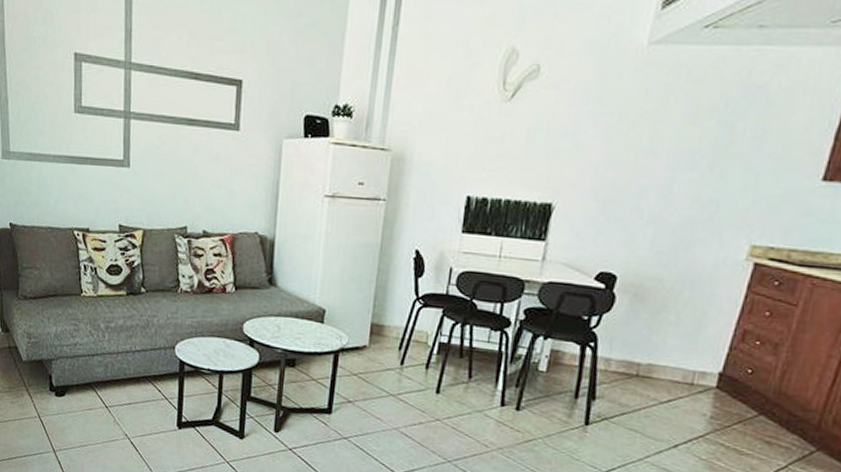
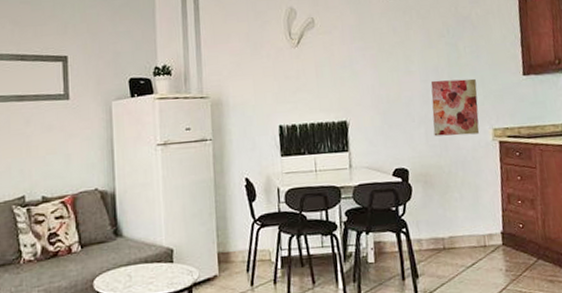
wall art: none [664,169,747,248] -> present [430,78,480,137]

